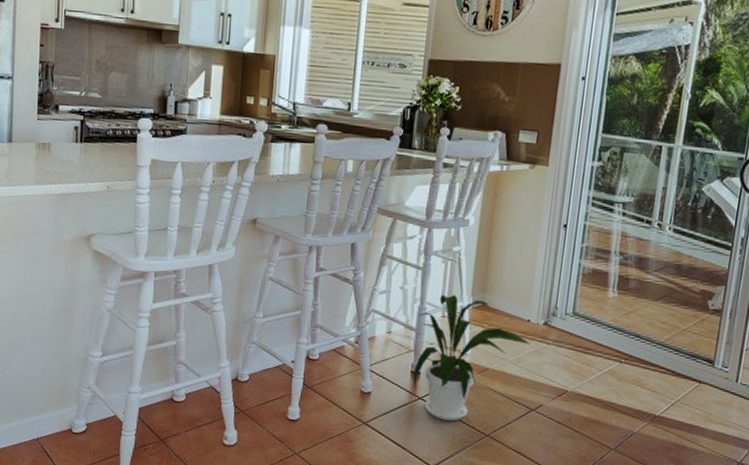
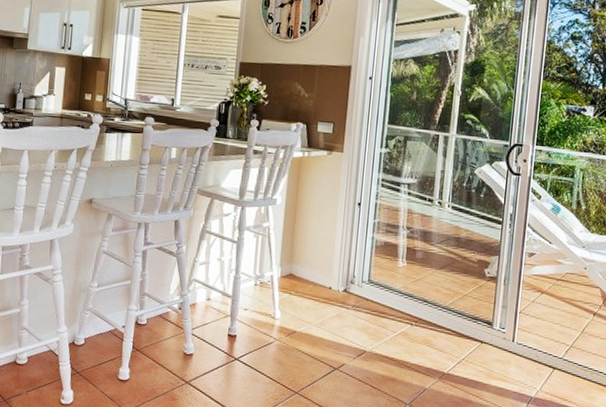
house plant: present [412,294,531,421] -> none [229,265,332,380]

